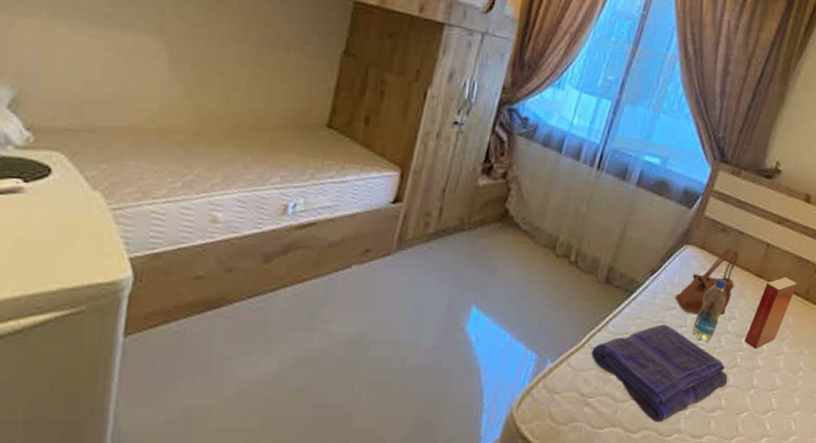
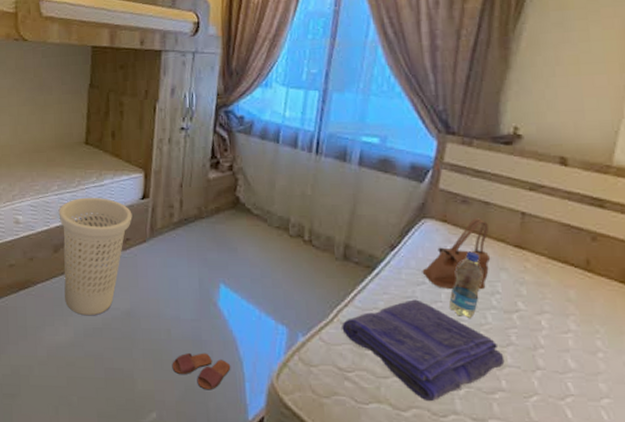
laundry basket: none [272,195,378,343] -> present [58,197,132,316]
slippers: none [401,383,470,423] -> present [172,352,231,389]
book: present [744,277,798,349] -> none [516,247,572,326]

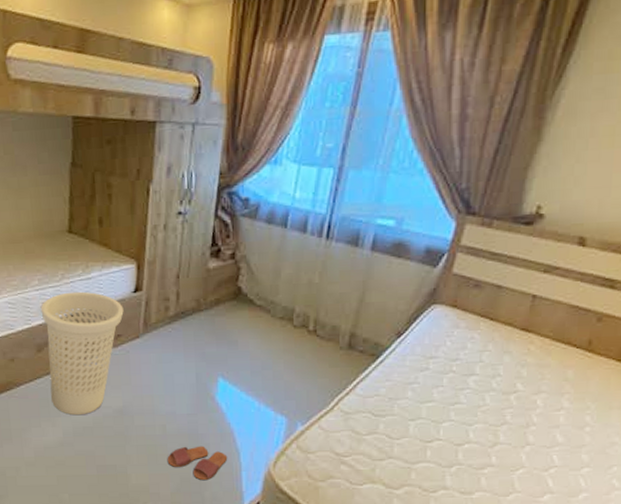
towel: present [342,299,505,402] -> none [342,385,497,480]
handbag: present [422,218,491,290] -> none [426,302,498,374]
bottle: present [449,251,483,318] -> none [451,336,487,401]

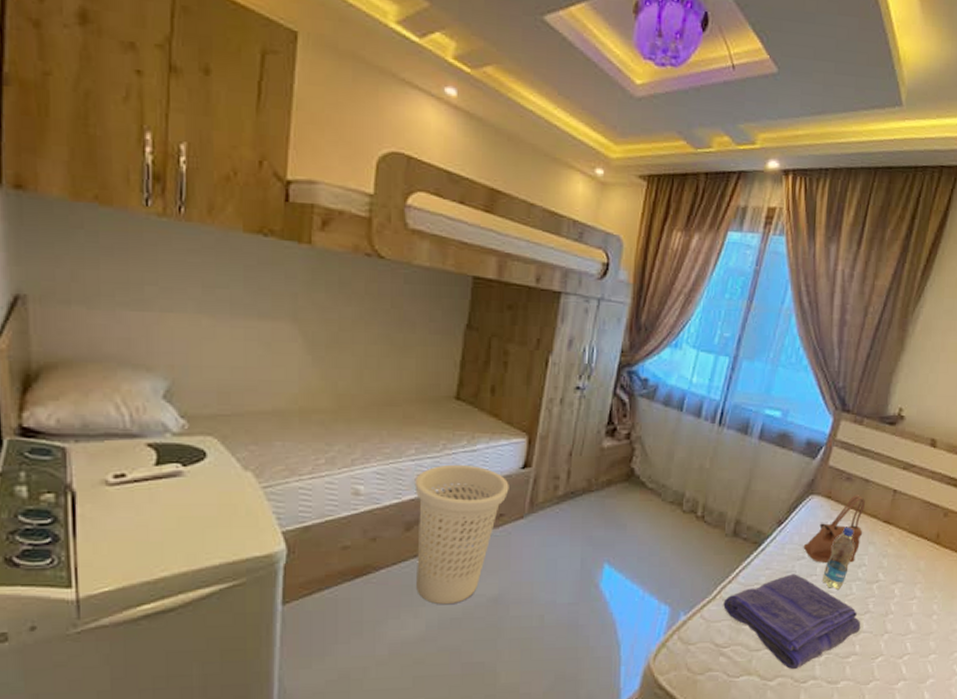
slippers: present [167,446,228,480] -> none [542,638,607,677]
towel: none [342,385,497,480] -> present [723,574,861,670]
handbag: none [426,302,498,374] -> present [803,495,865,563]
bottle: none [451,336,487,401] -> present [823,527,855,589]

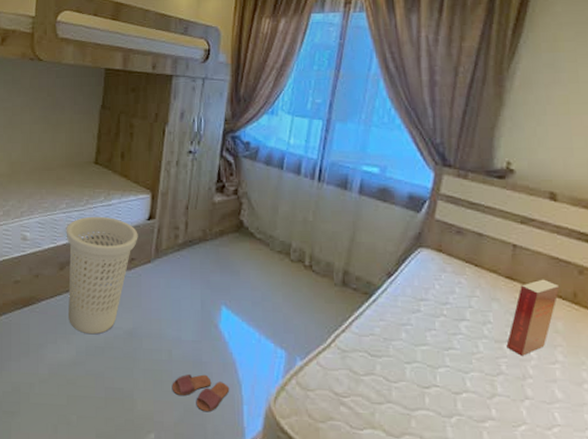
slippers: none [542,638,607,677] -> present [172,373,230,411]
towel: present [723,574,861,670] -> none [339,326,495,429]
handbag: present [803,495,865,563] -> none [417,249,483,319]
bottle: present [823,527,855,589] -> none [443,281,476,346]
book: none [876,522,927,594] -> present [506,279,560,356]

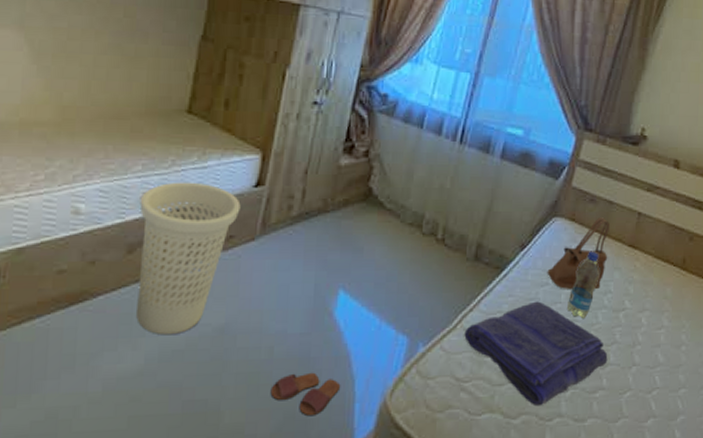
towel: none [339,326,495,429] -> present [464,301,608,407]
handbag: none [417,249,483,319] -> present [547,217,610,290]
bottle: none [443,281,476,346] -> present [567,251,600,318]
book: present [506,279,560,356] -> none [622,246,673,324]

